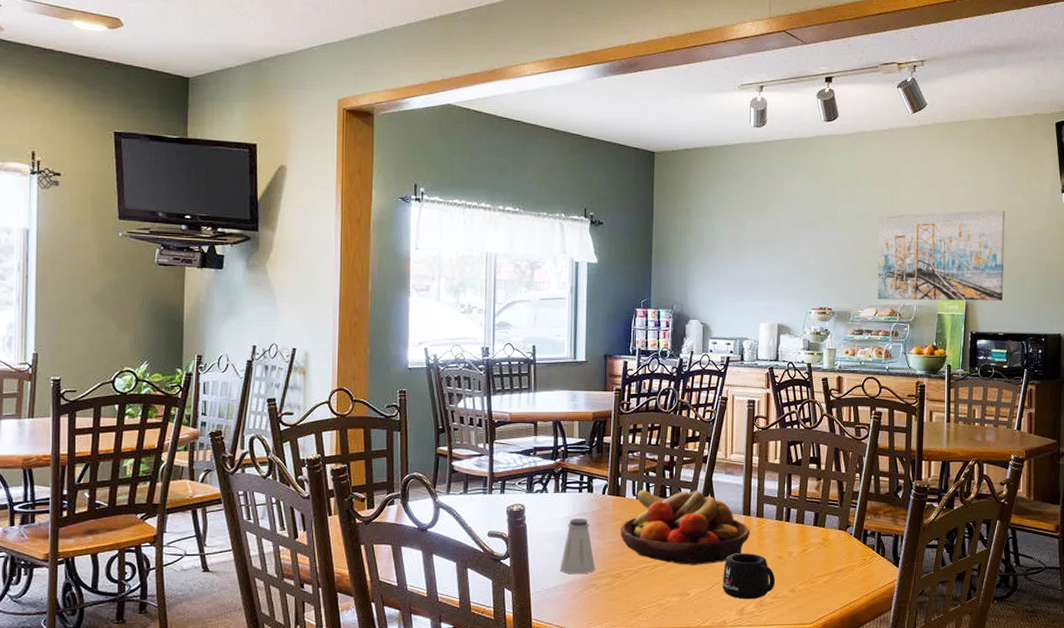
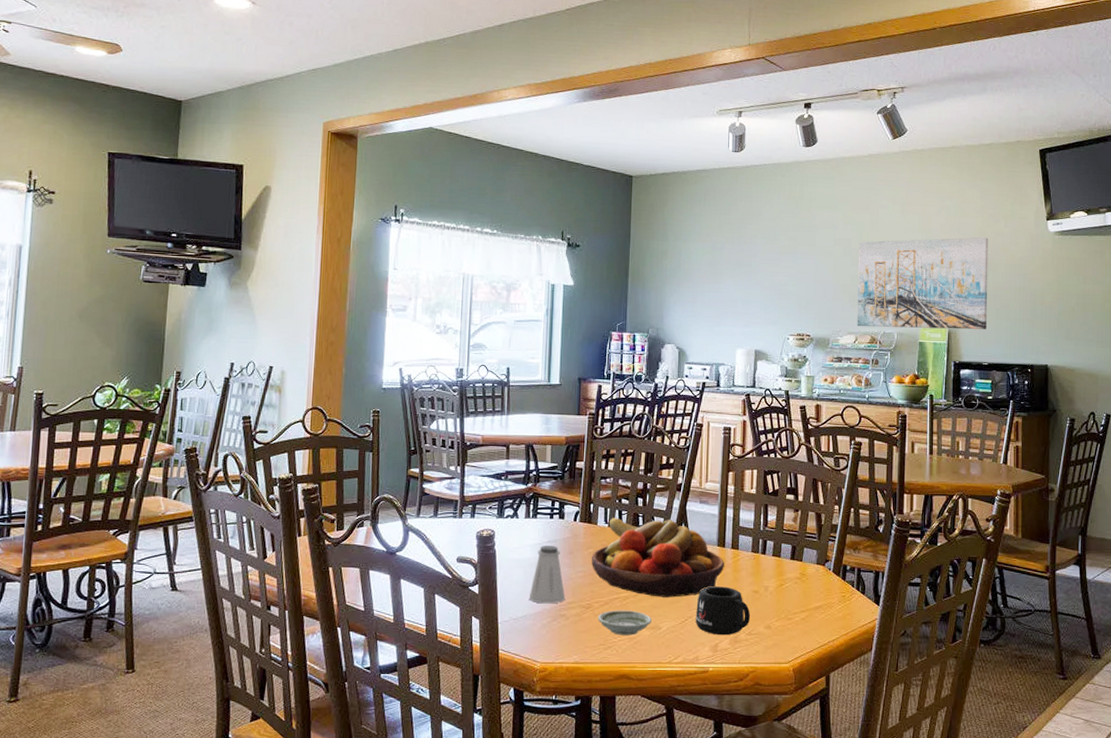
saucer: none [628,578,681,602] -> present [598,610,652,636]

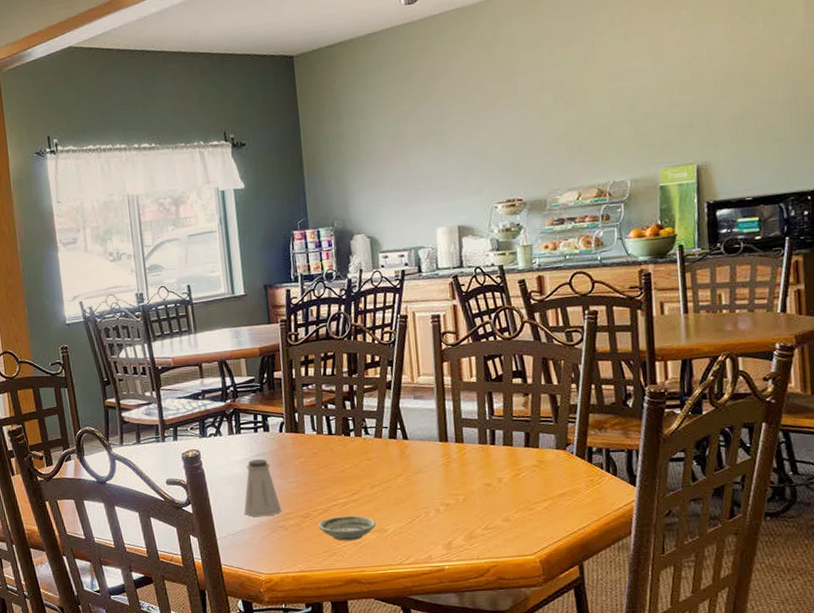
fruit bowl: present [591,517,725,598] -> none [303,418,451,500]
mug: present [696,586,751,636] -> none [423,482,486,533]
wall art: present [857,237,989,330] -> none [571,45,748,181]

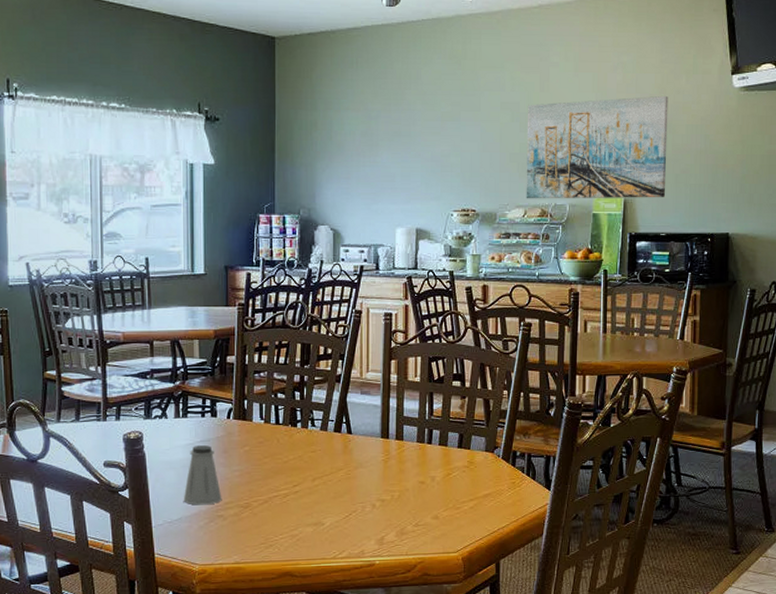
saucer: present [318,515,377,541] -> none [258,507,315,533]
wall art: none [571,45,748,181] -> present [526,95,668,199]

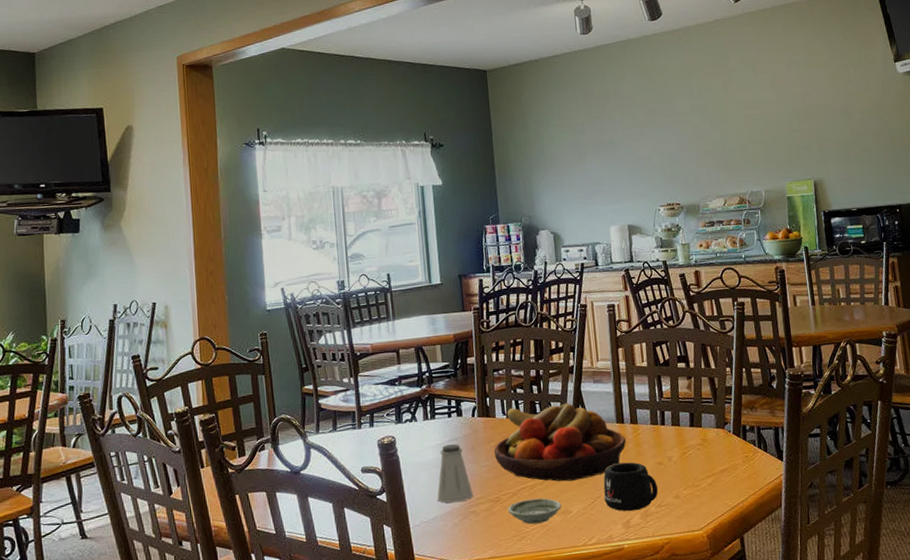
fruit bowl: none [247,411,390,493] -> present [493,402,627,482]
saucer: none [258,507,315,533] -> present [508,498,562,525]
mug: none [360,479,417,528] -> present [603,462,659,512]
wall art: present [526,95,668,199] -> none [715,86,851,189]

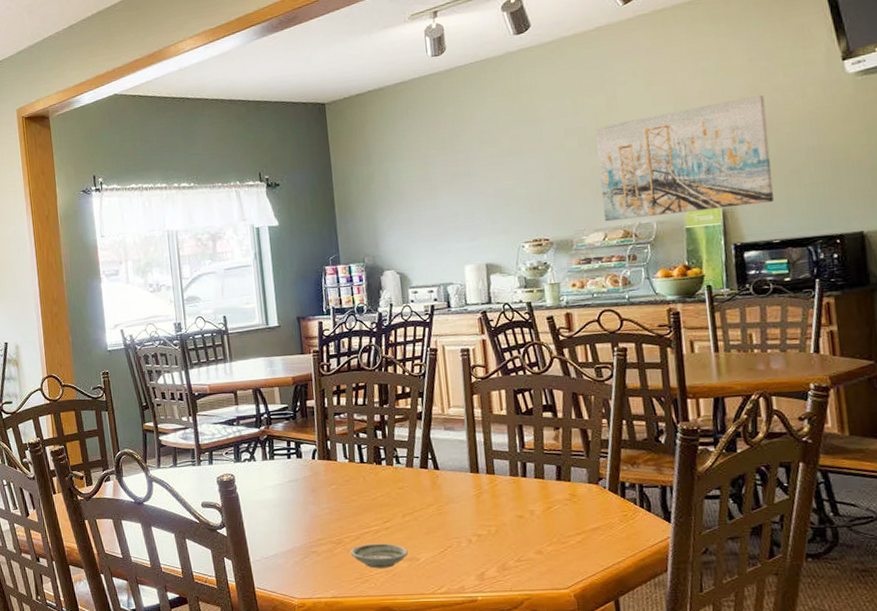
saltshaker: present [437,444,474,503] -> none [277,485,315,542]
fruit bowl: present [493,402,627,482] -> none [335,448,482,529]
mug: present [603,462,659,512] -> none [455,513,518,564]
wall art: none [715,86,851,189] -> present [595,94,774,222]

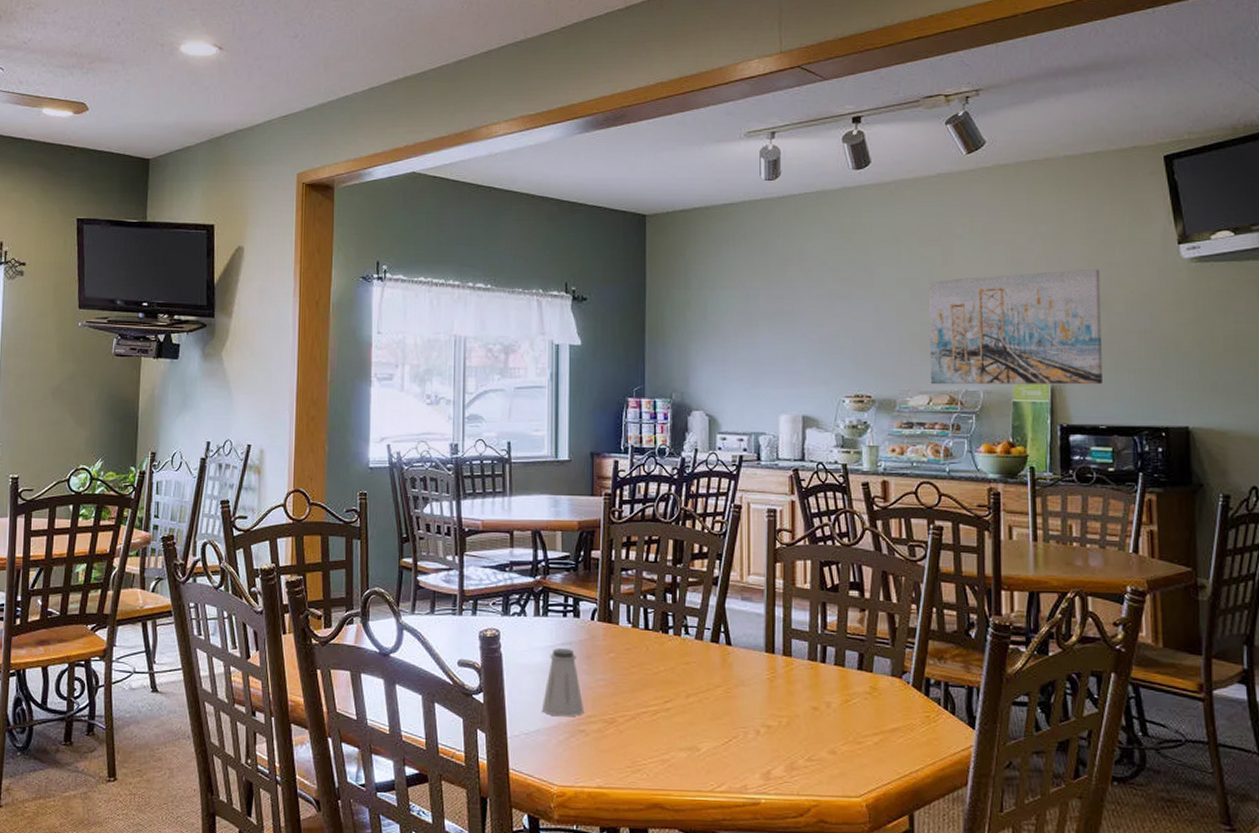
saltshaker: none [277,485,315,542] -> present [541,649,584,717]
saucer: present [351,543,409,569] -> none [624,726,689,757]

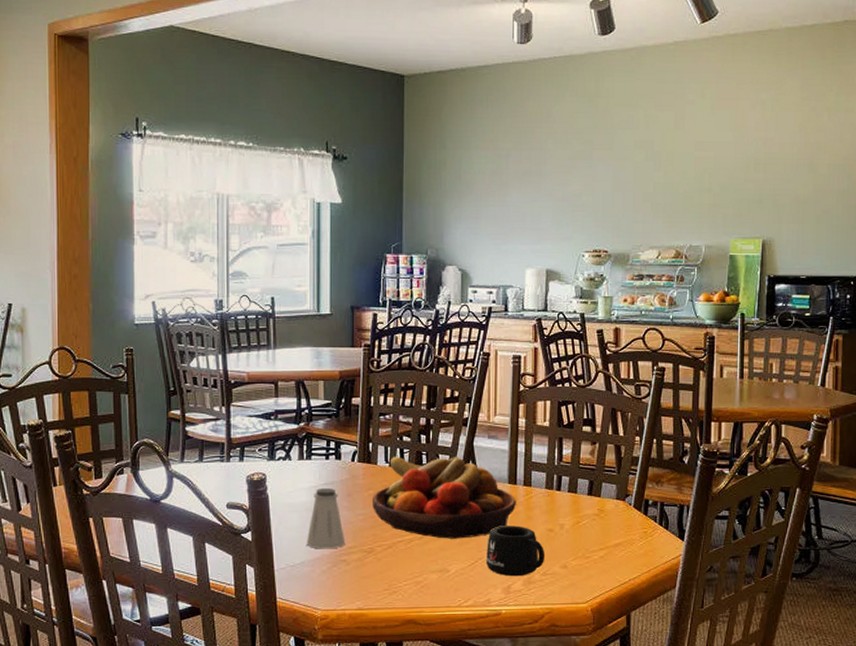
fruit bowl: none [613,616,776,713] -> present [371,456,517,539]
mug: none [742,700,810,761] -> present [486,526,546,577]
wall art: present [928,268,1103,385] -> none [660,134,809,240]

